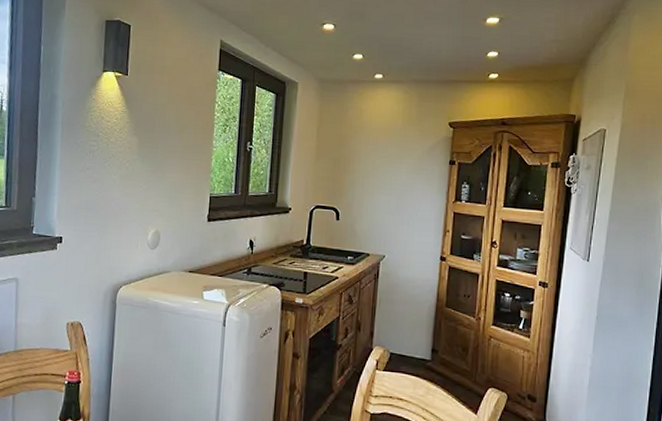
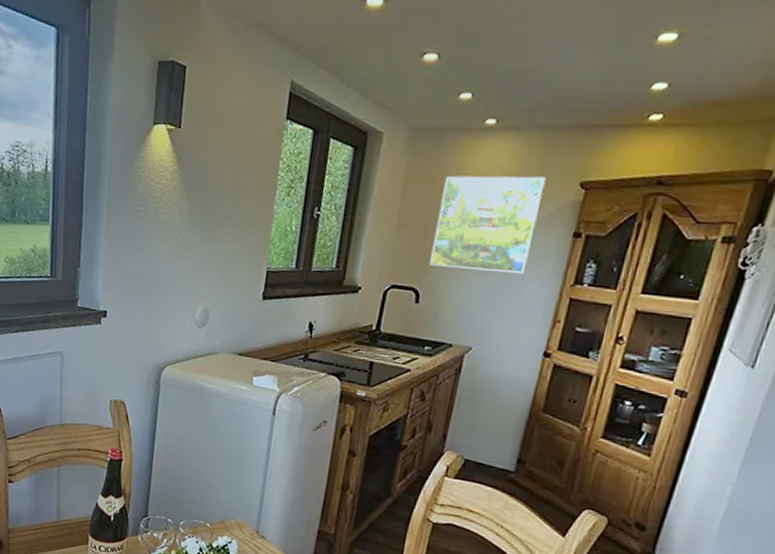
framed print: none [344,117,424,194] -> present [429,175,546,275]

